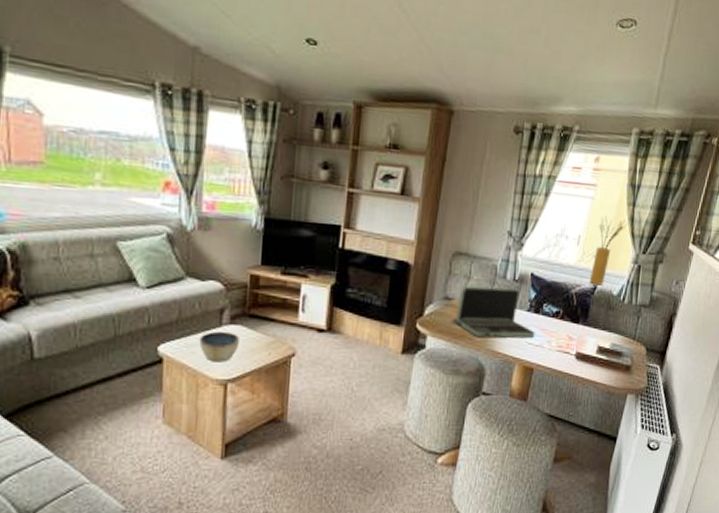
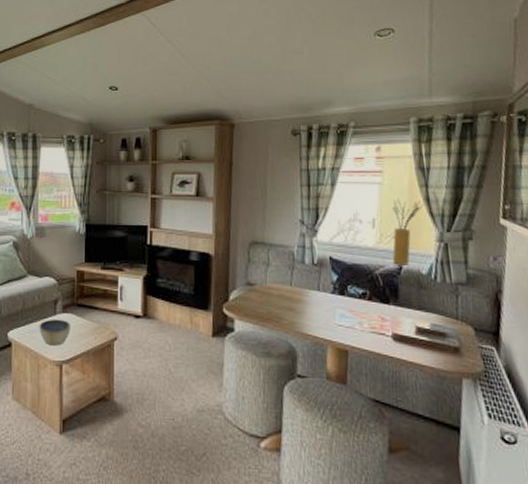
laptop: present [451,285,535,338] -> none [256,271,344,321]

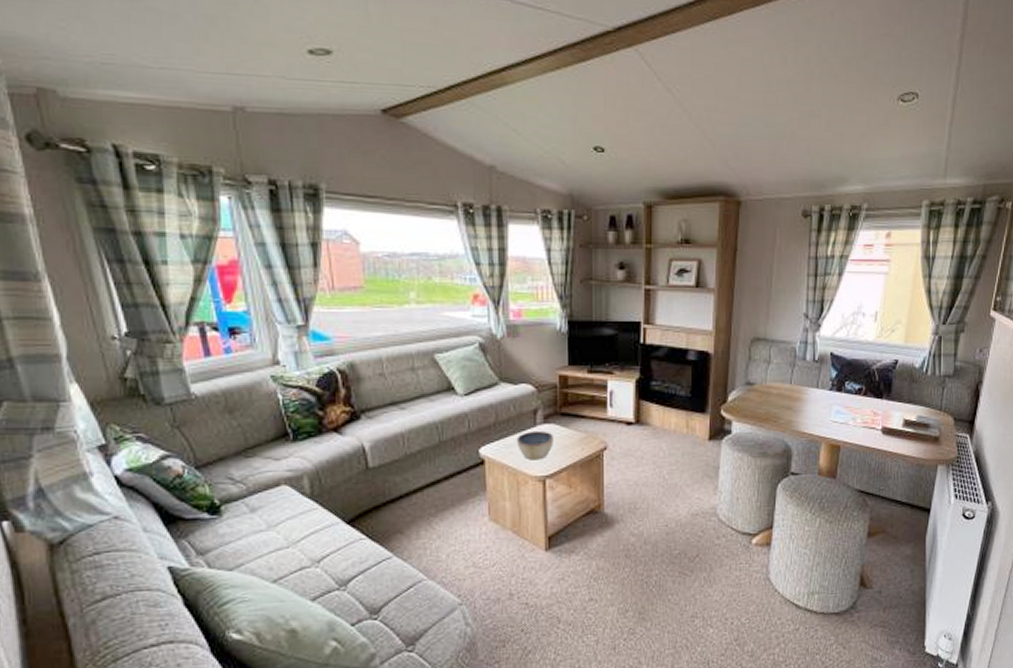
vase: present [393,198,424,265] -> none [891,290,925,359]

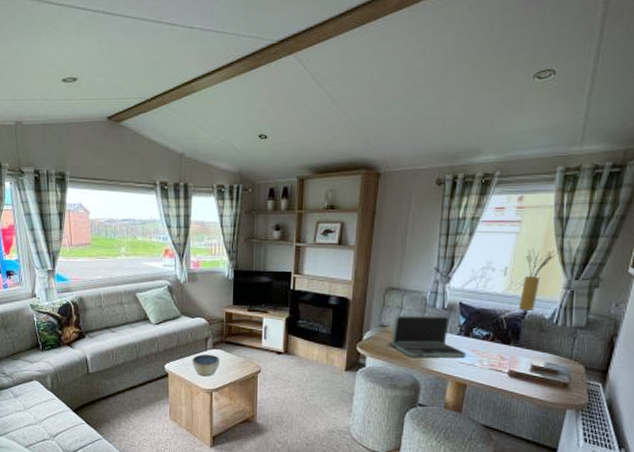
laptop: none [755,369,839,420] -> present [387,315,466,358]
vase: none [891,290,925,359] -> present [519,247,558,311]

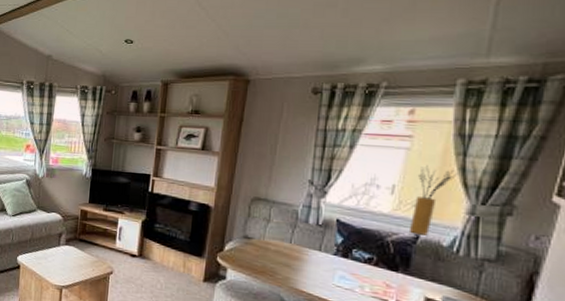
bowl: present [192,354,219,377] -> none [44,249,72,273]
laptop: present [387,315,466,358] -> none [251,227,344,281]

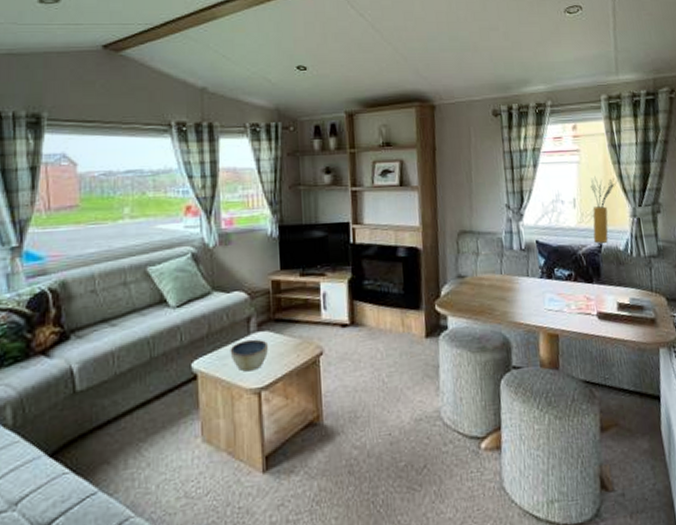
bowl: none [44,249,72,273] -> present [230,339,268,372]

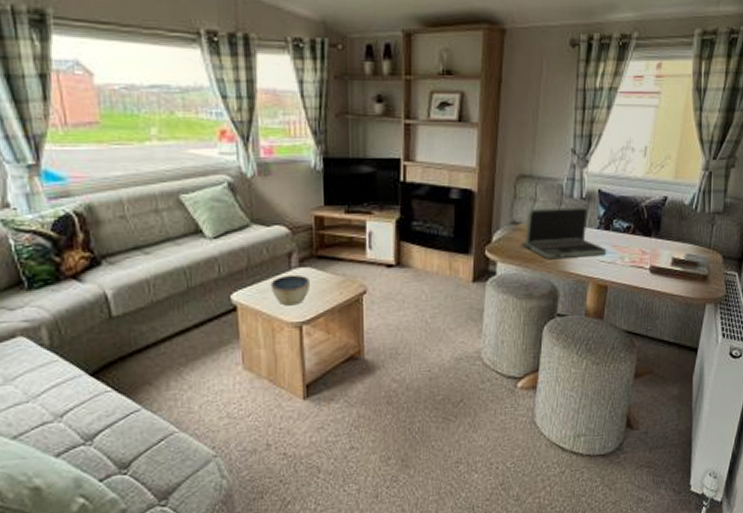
laptop: none [468,258,553,311] -> present [520,207,607,260]
vase: present [590,176,618,243] -> none [660,123,696,196]

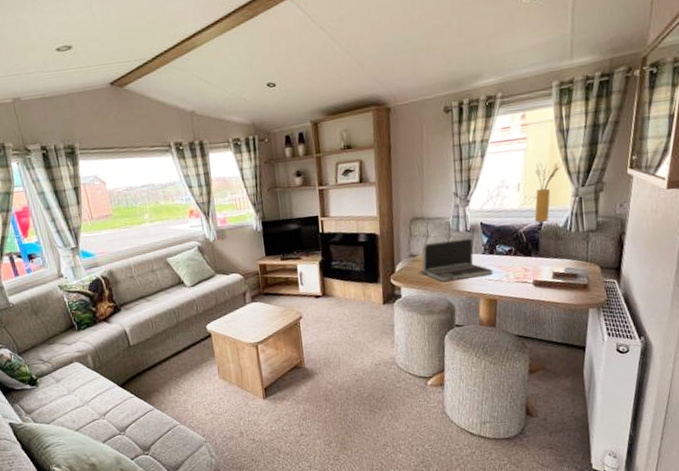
bowl: present [270,274,310,306] -> none [232,308,261,331]
vase: none [660,123,696,196] -> present [535,161,563,222]

